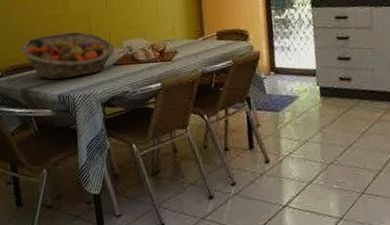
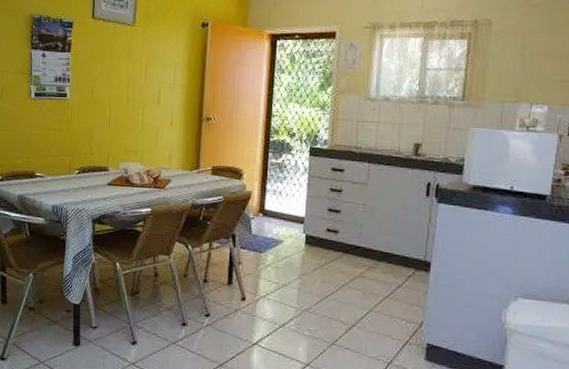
fruit basket: present [21,31,115,80] -> none [23,146,111,192]

